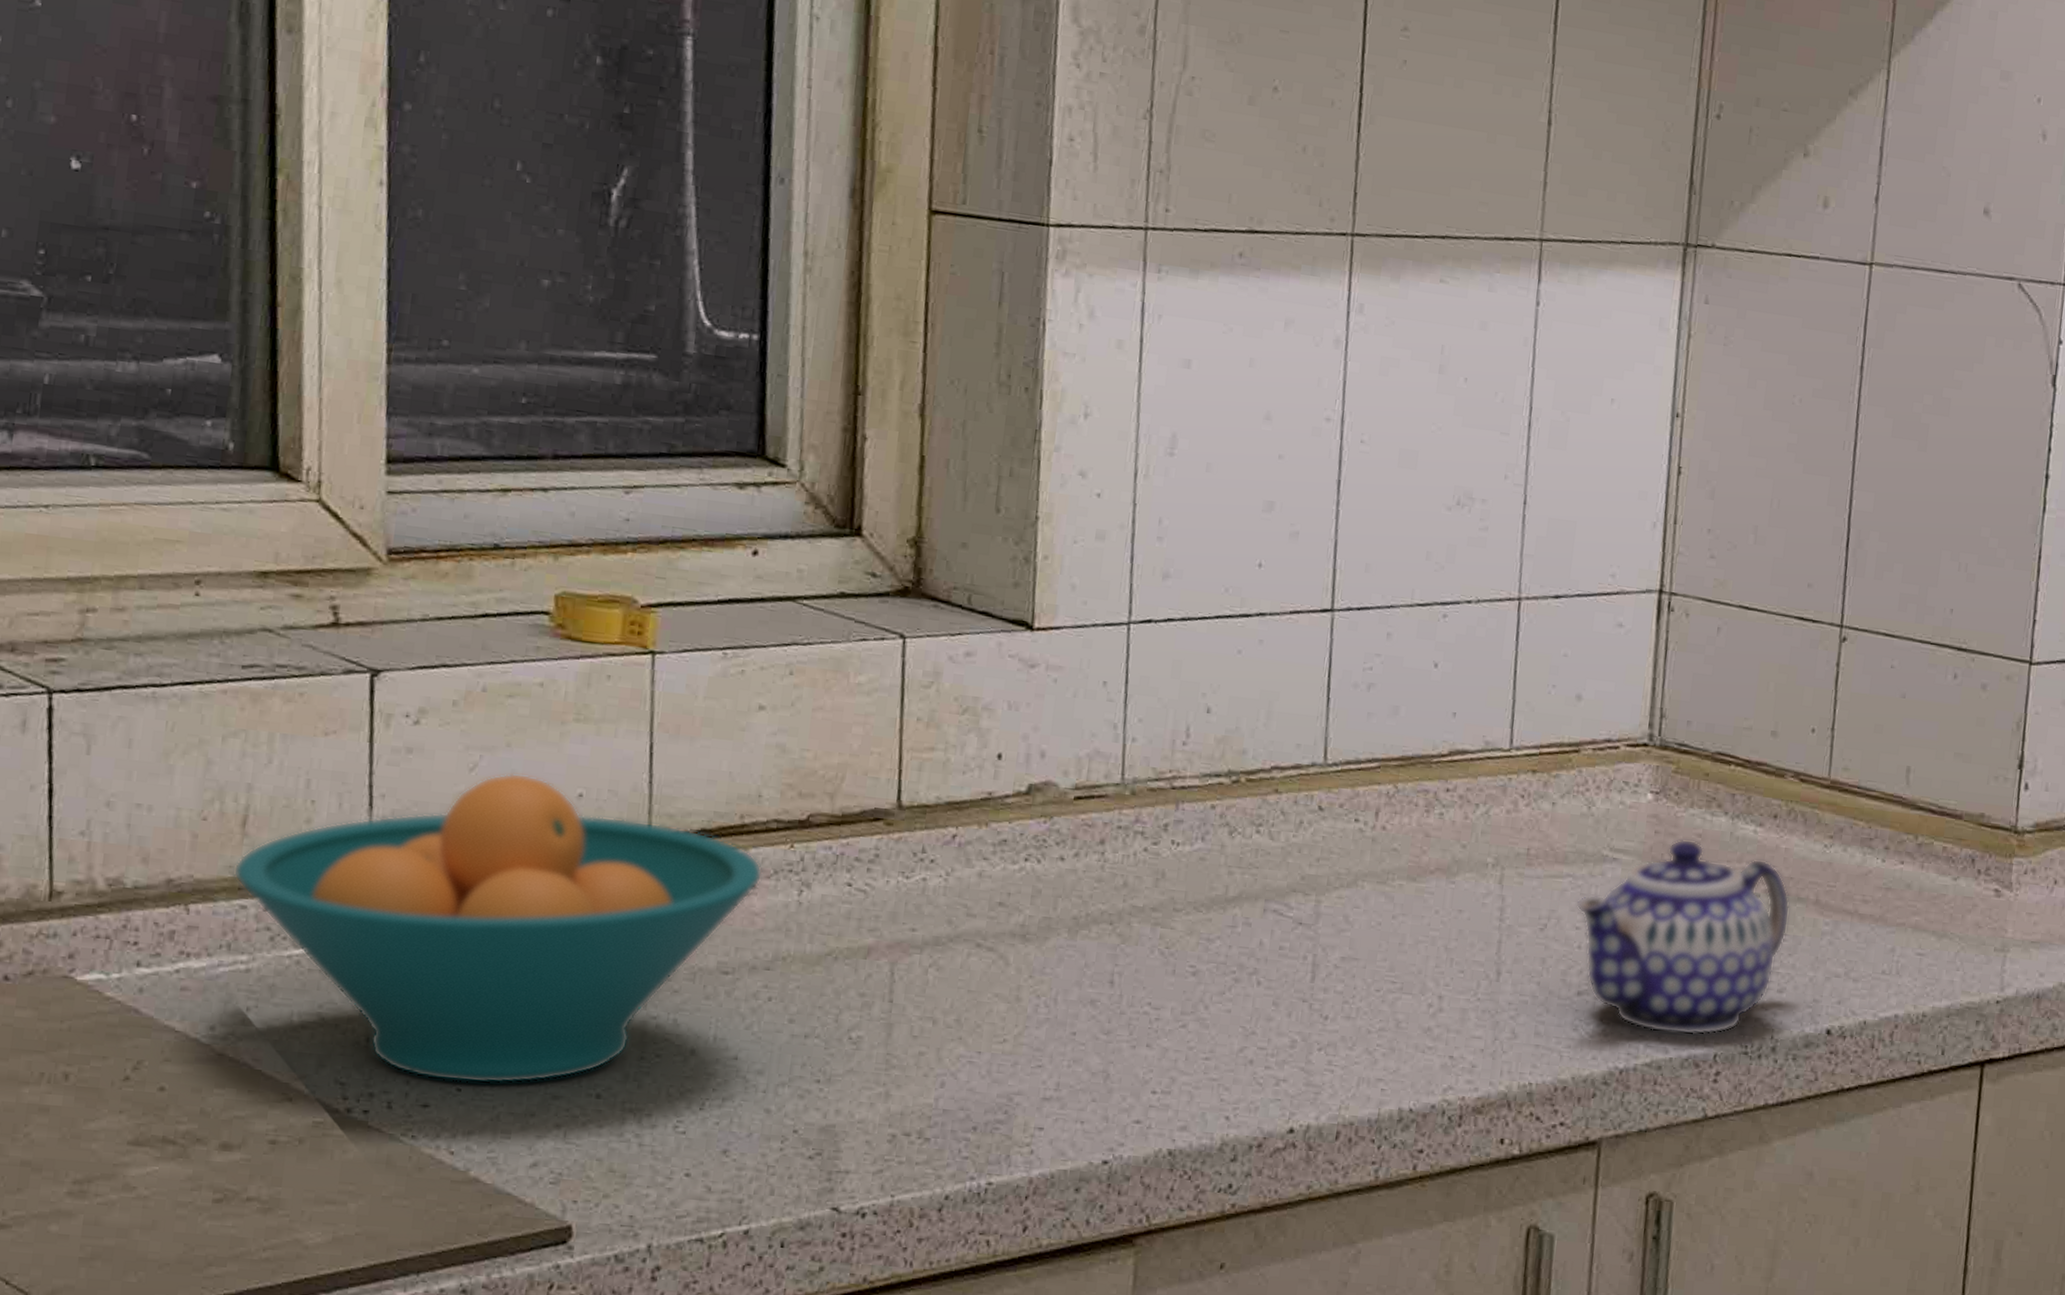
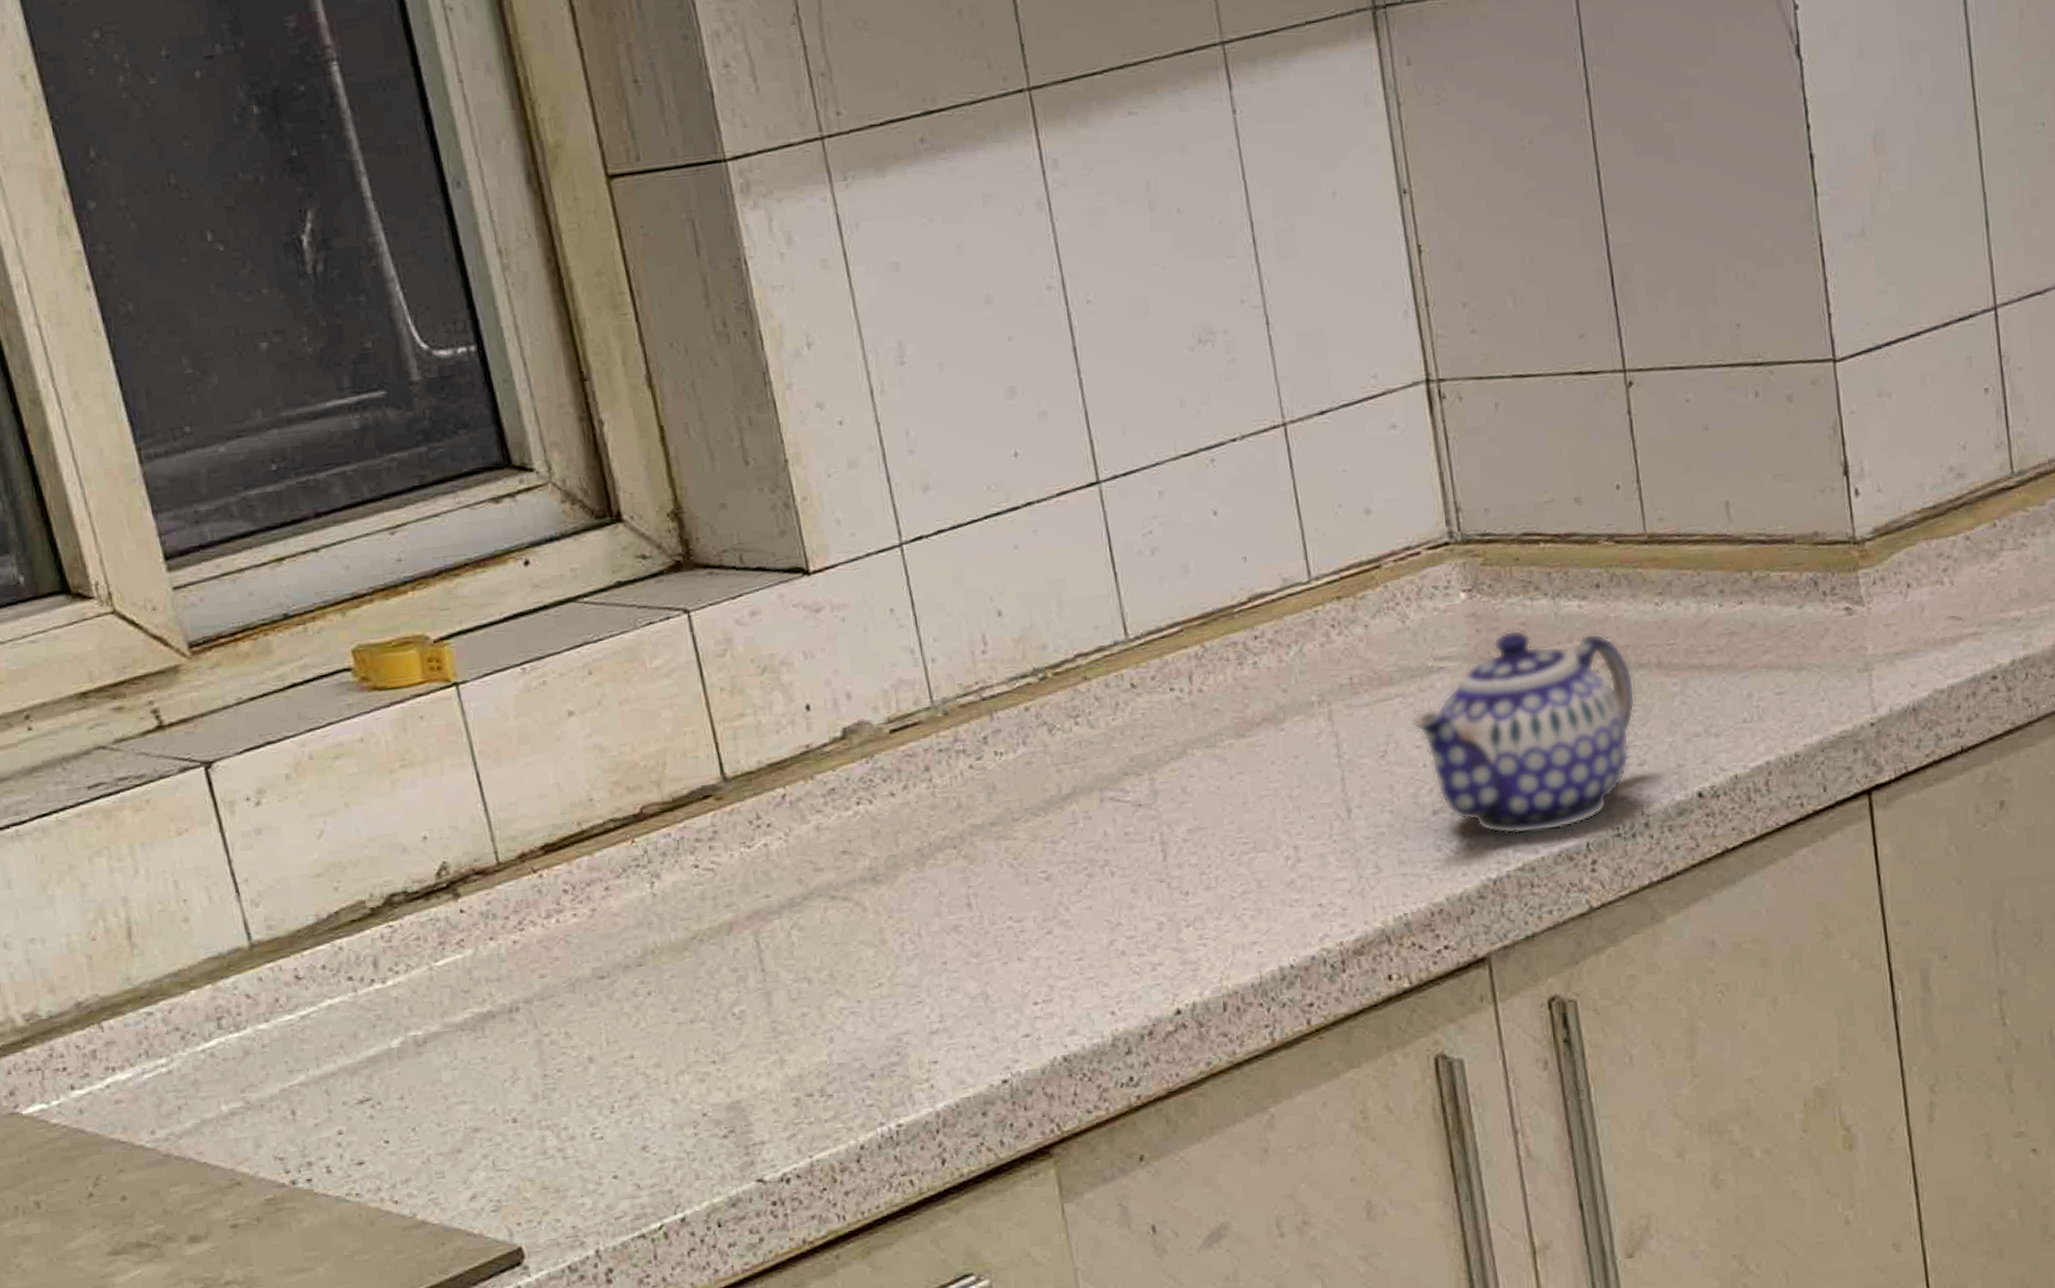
fruit bowl: present [233,772,763,1085] -> none [131,829,613,1138]

